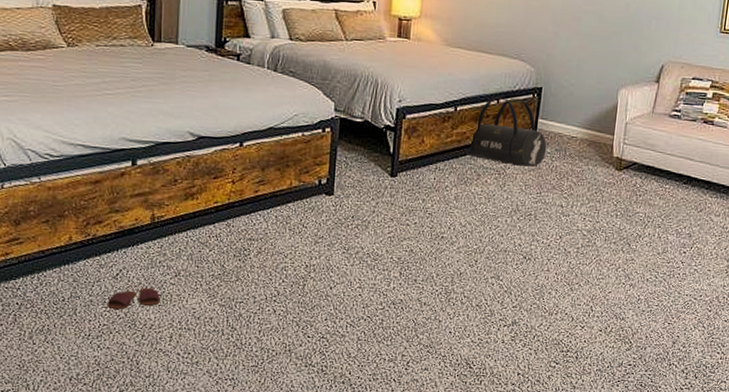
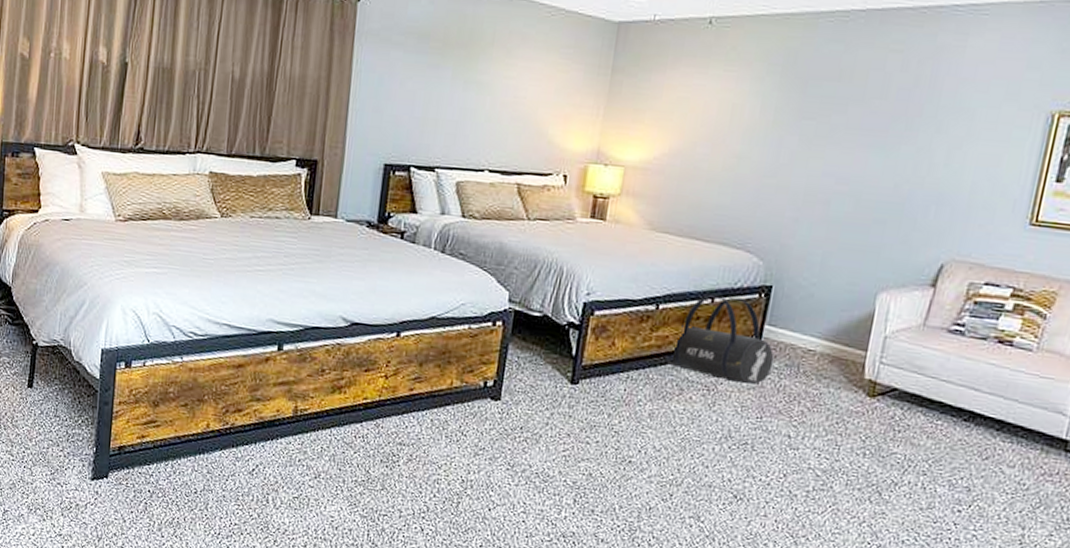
slippers: present [108,287,160,309] -> none [241,487,297,509]

